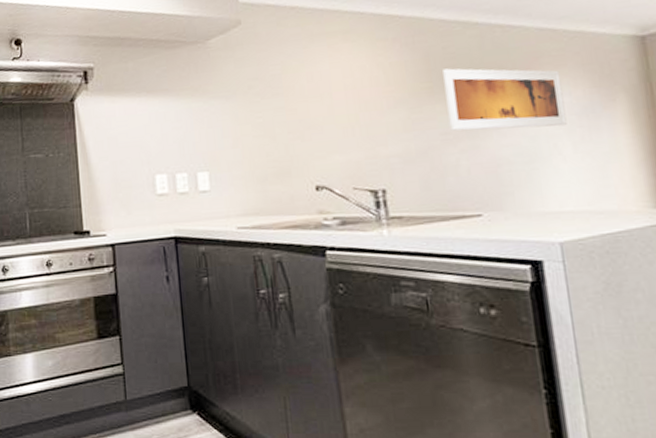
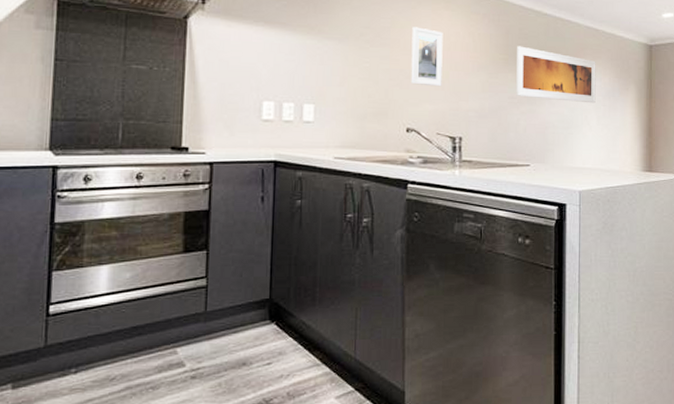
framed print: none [307,68,352,135] -> present [411,27,443,87]

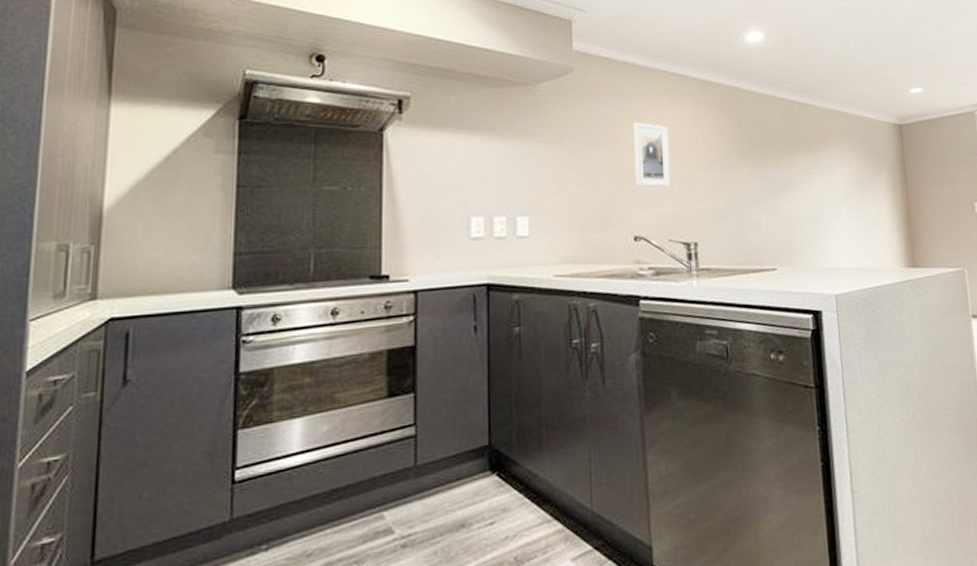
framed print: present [516,46,596,104] -> none [751,135,845,194]

